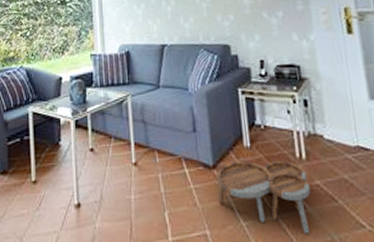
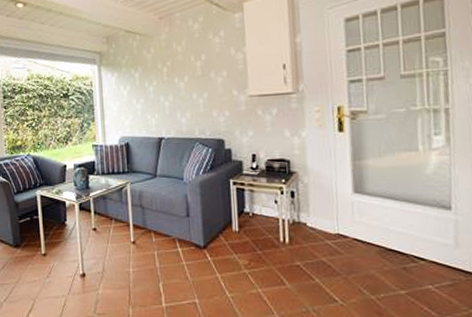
nesting tables: present [215,160,311,234] -> none [206,242,291,306]

